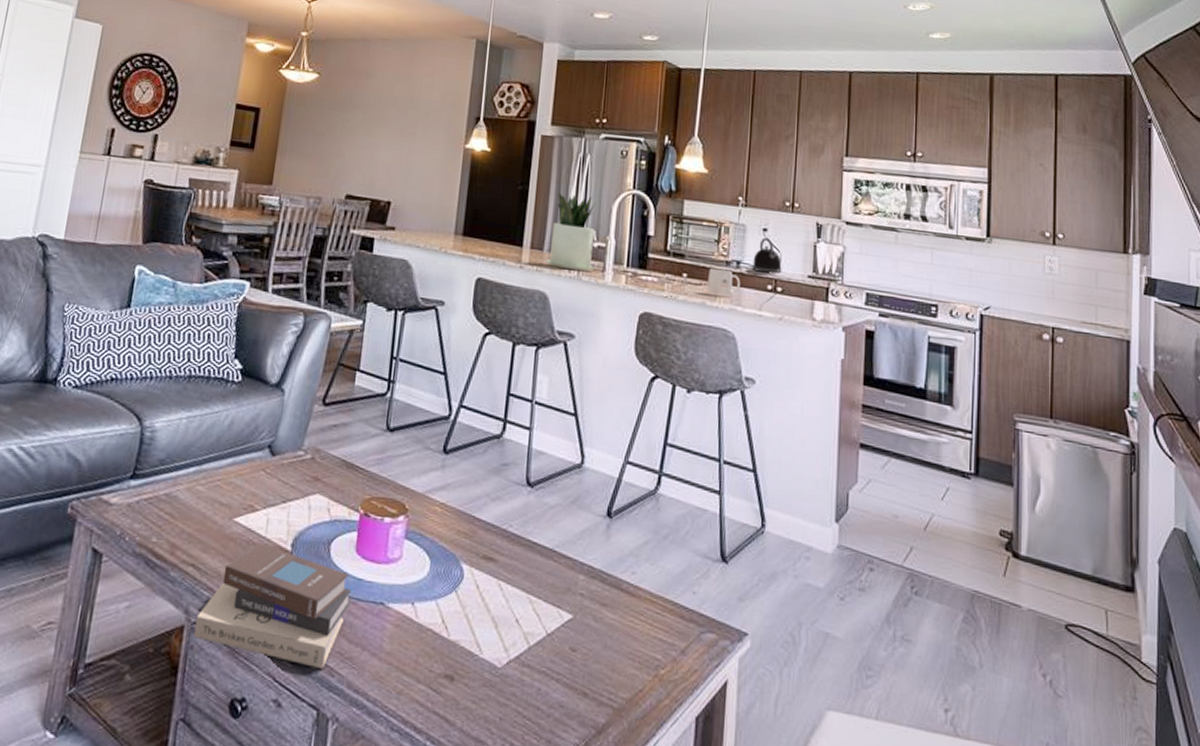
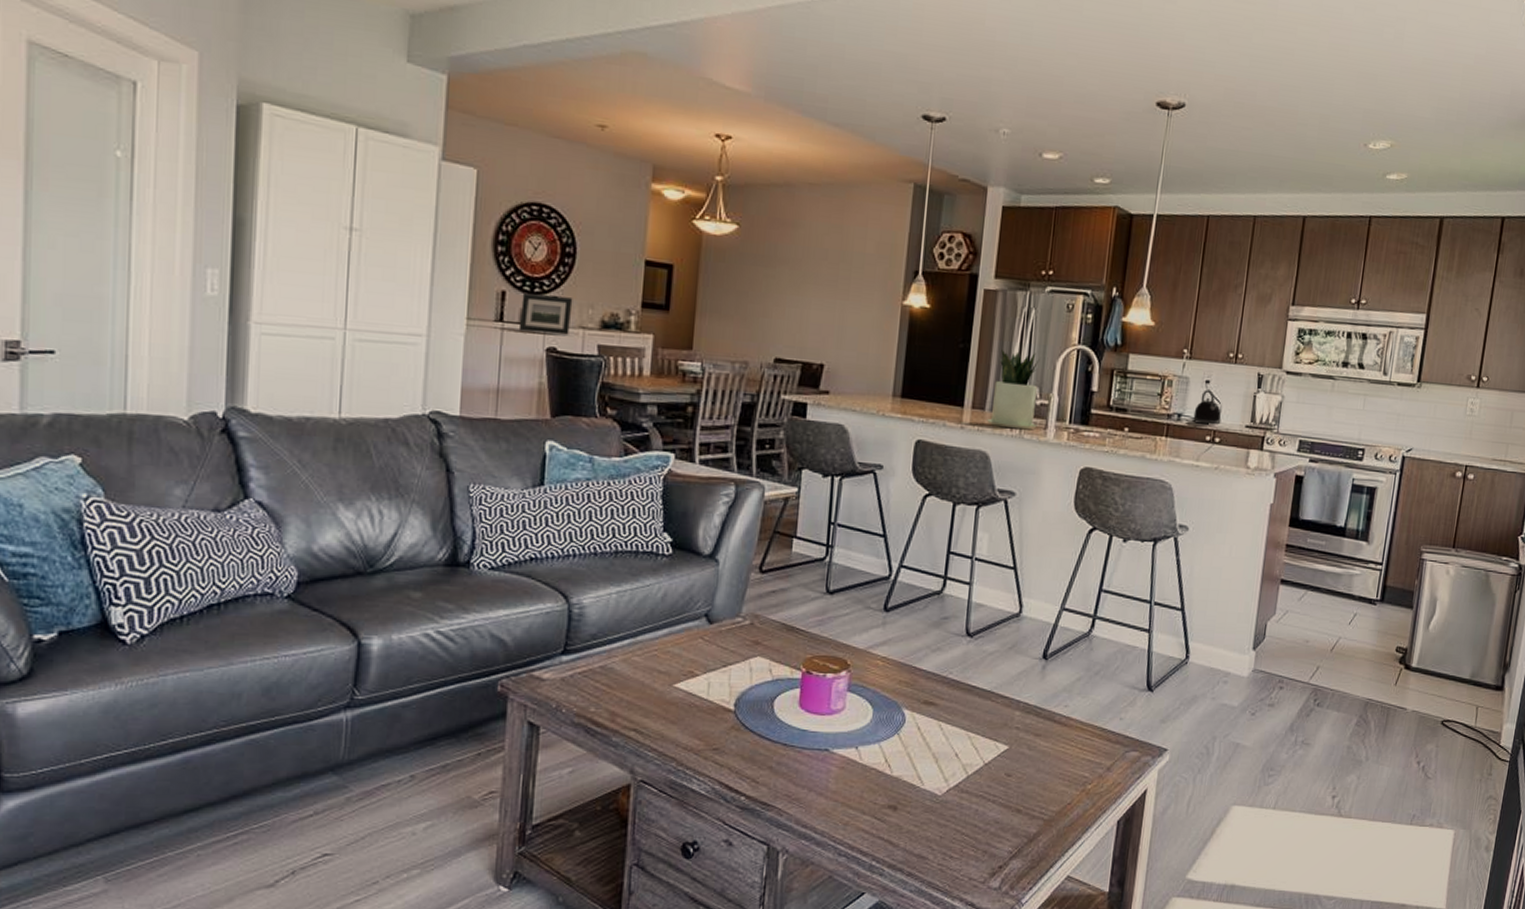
picture frame: none [122,131,172,169] -> present [518,293,573,335]
books: present [193,543,351,669] -> none [641,705,796,810]
mug: present [707,268,741,298] -> none [1147,421,1181,450]

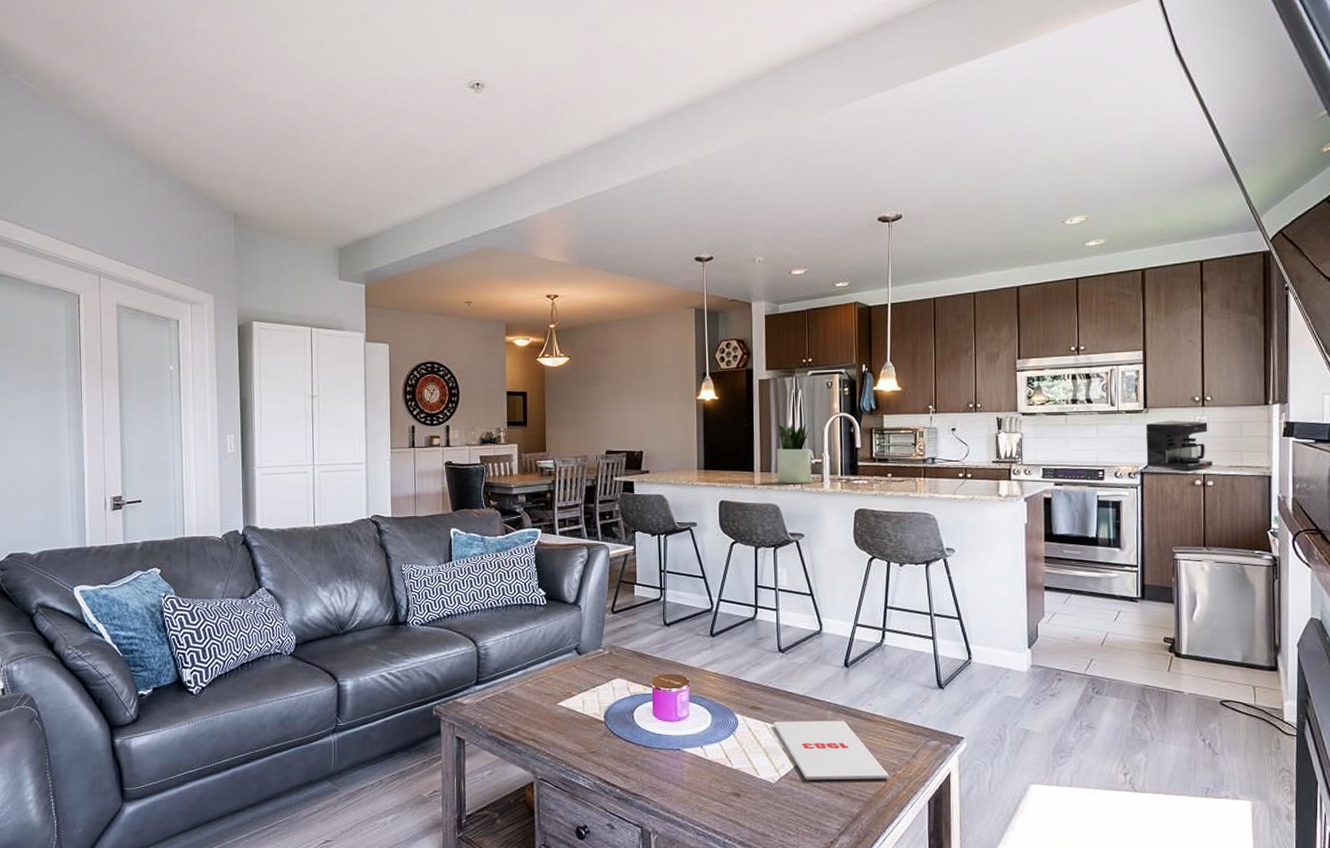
picture frame: present [518,293,573,335] -> none [425,425,460,452]
magazine: none [948,720,1078,794] -> present [773,720,890,780]
kettle: present [1193,390,1222,425] -> none [945,436,970,464]
coffee maker: none [1409,399,1480,460] -> present [1146,420,1213,471]

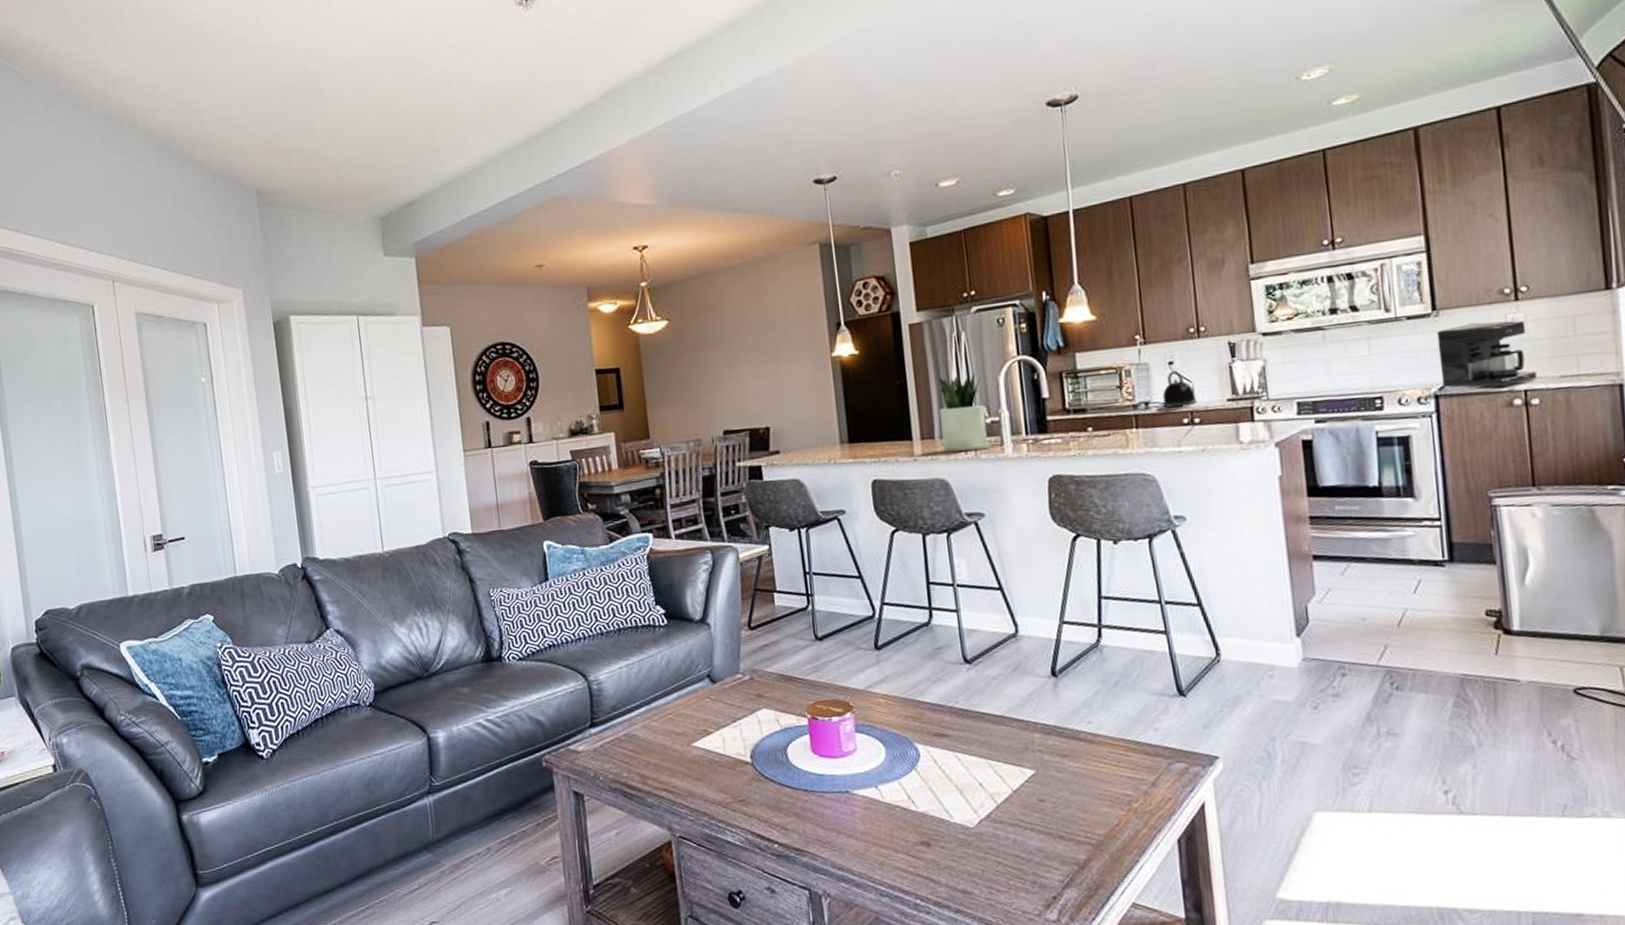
magazine: present [773,720,890,780] -> none [965,743,1124,822]
kettle: none [945,436,970,464] -> present [1162,371,1197,408]

